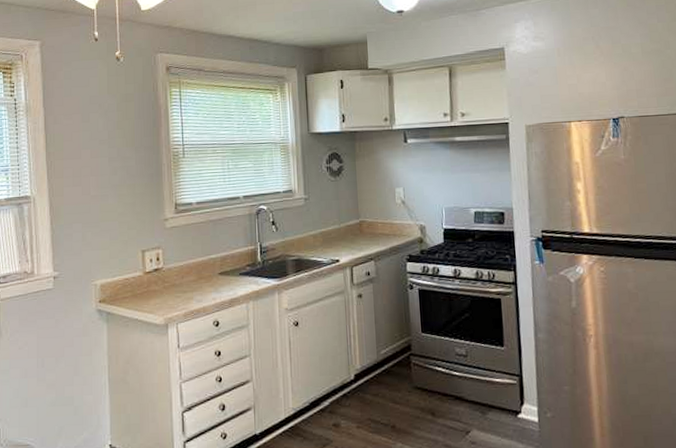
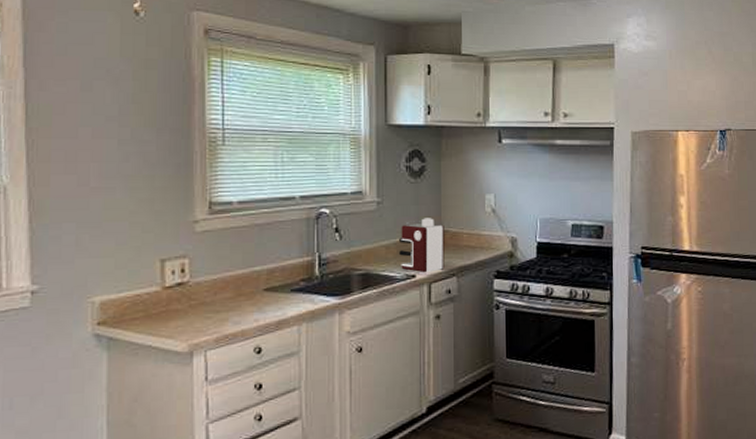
coffee maker: none [324,210,363,258] -> present [399,218,445,273]

